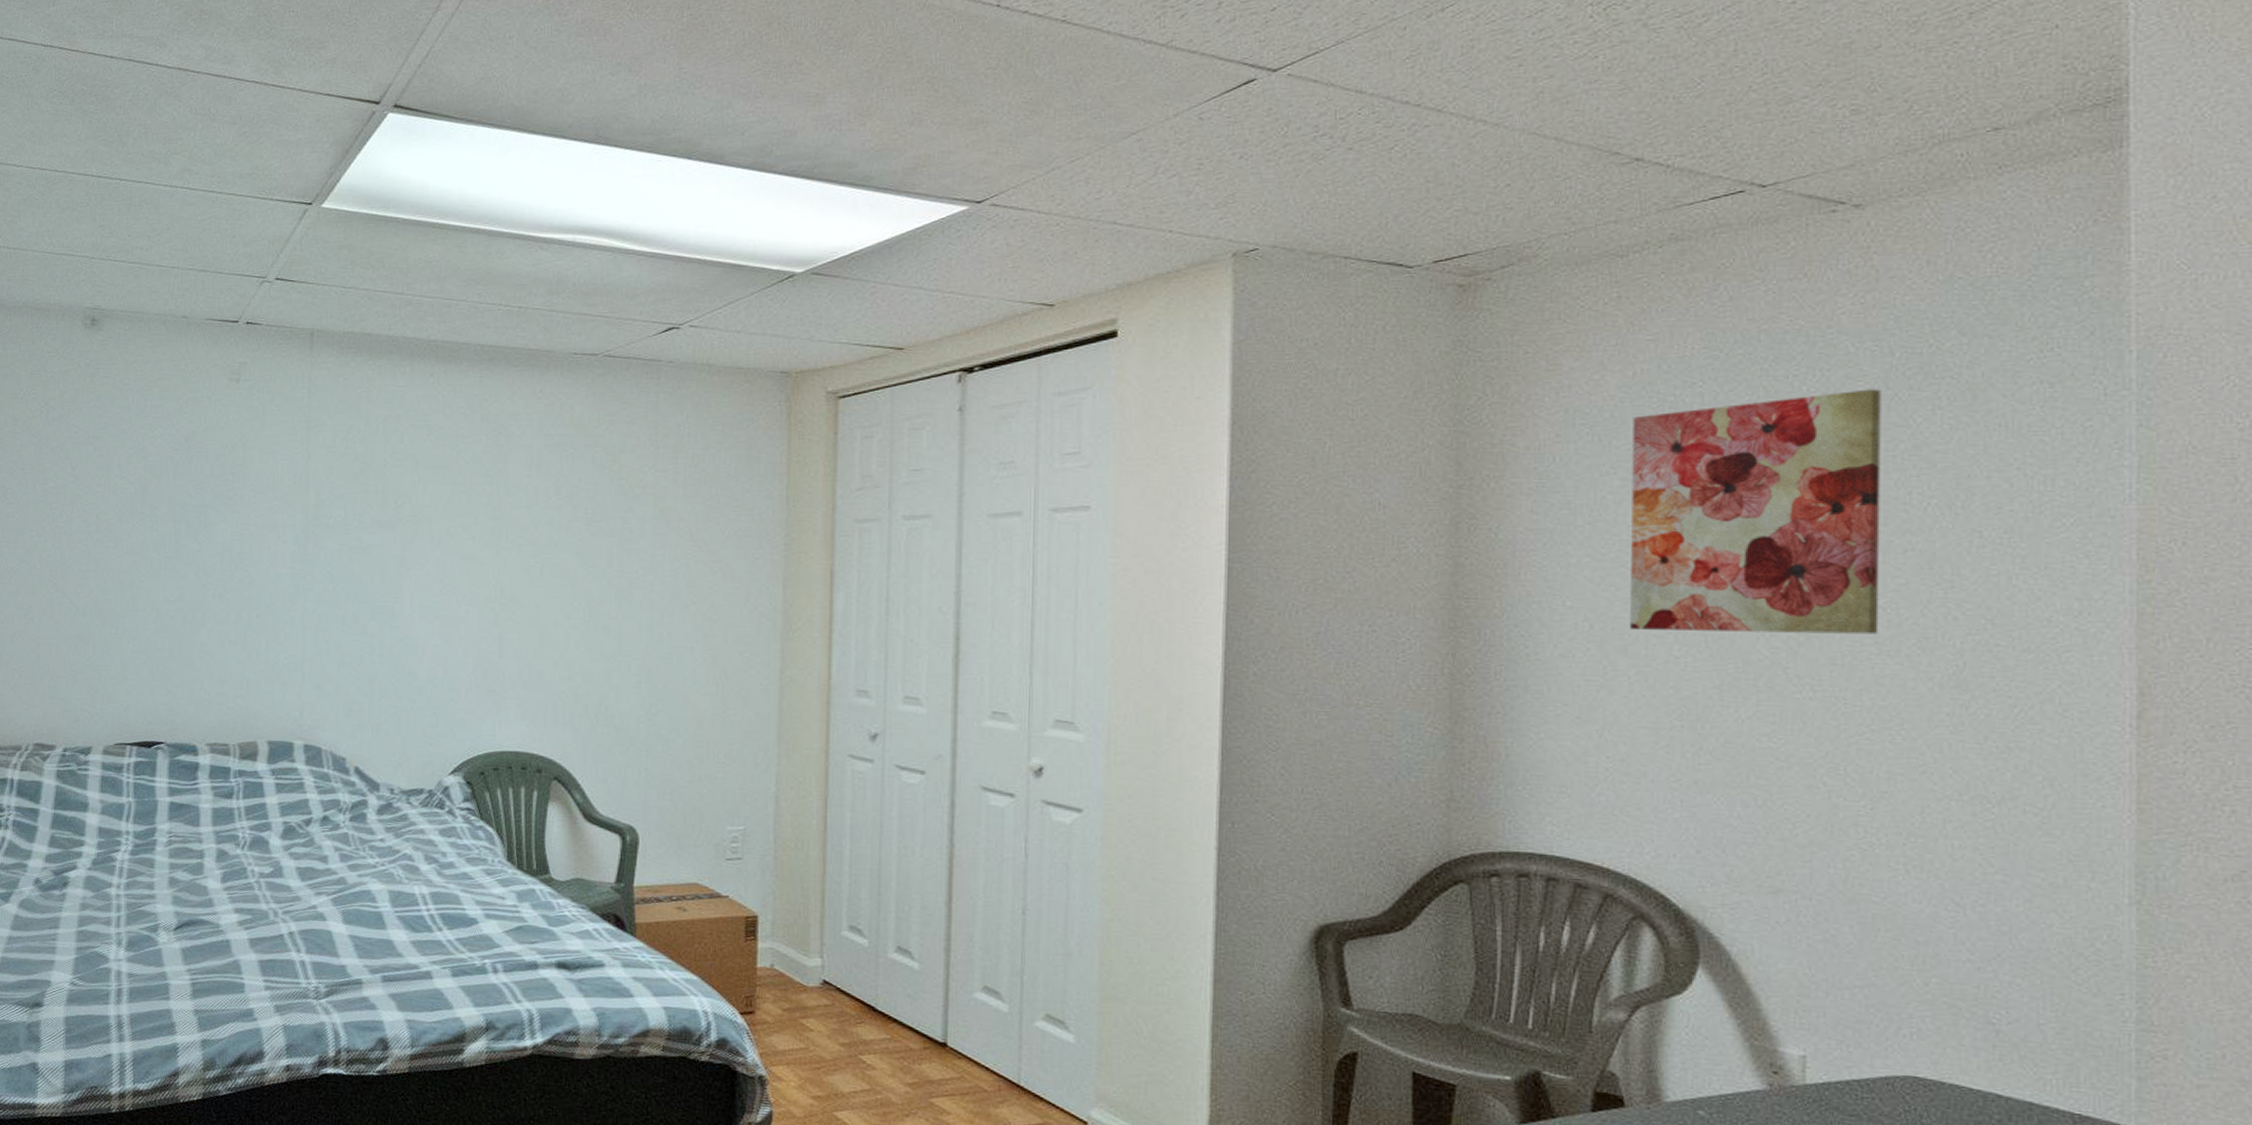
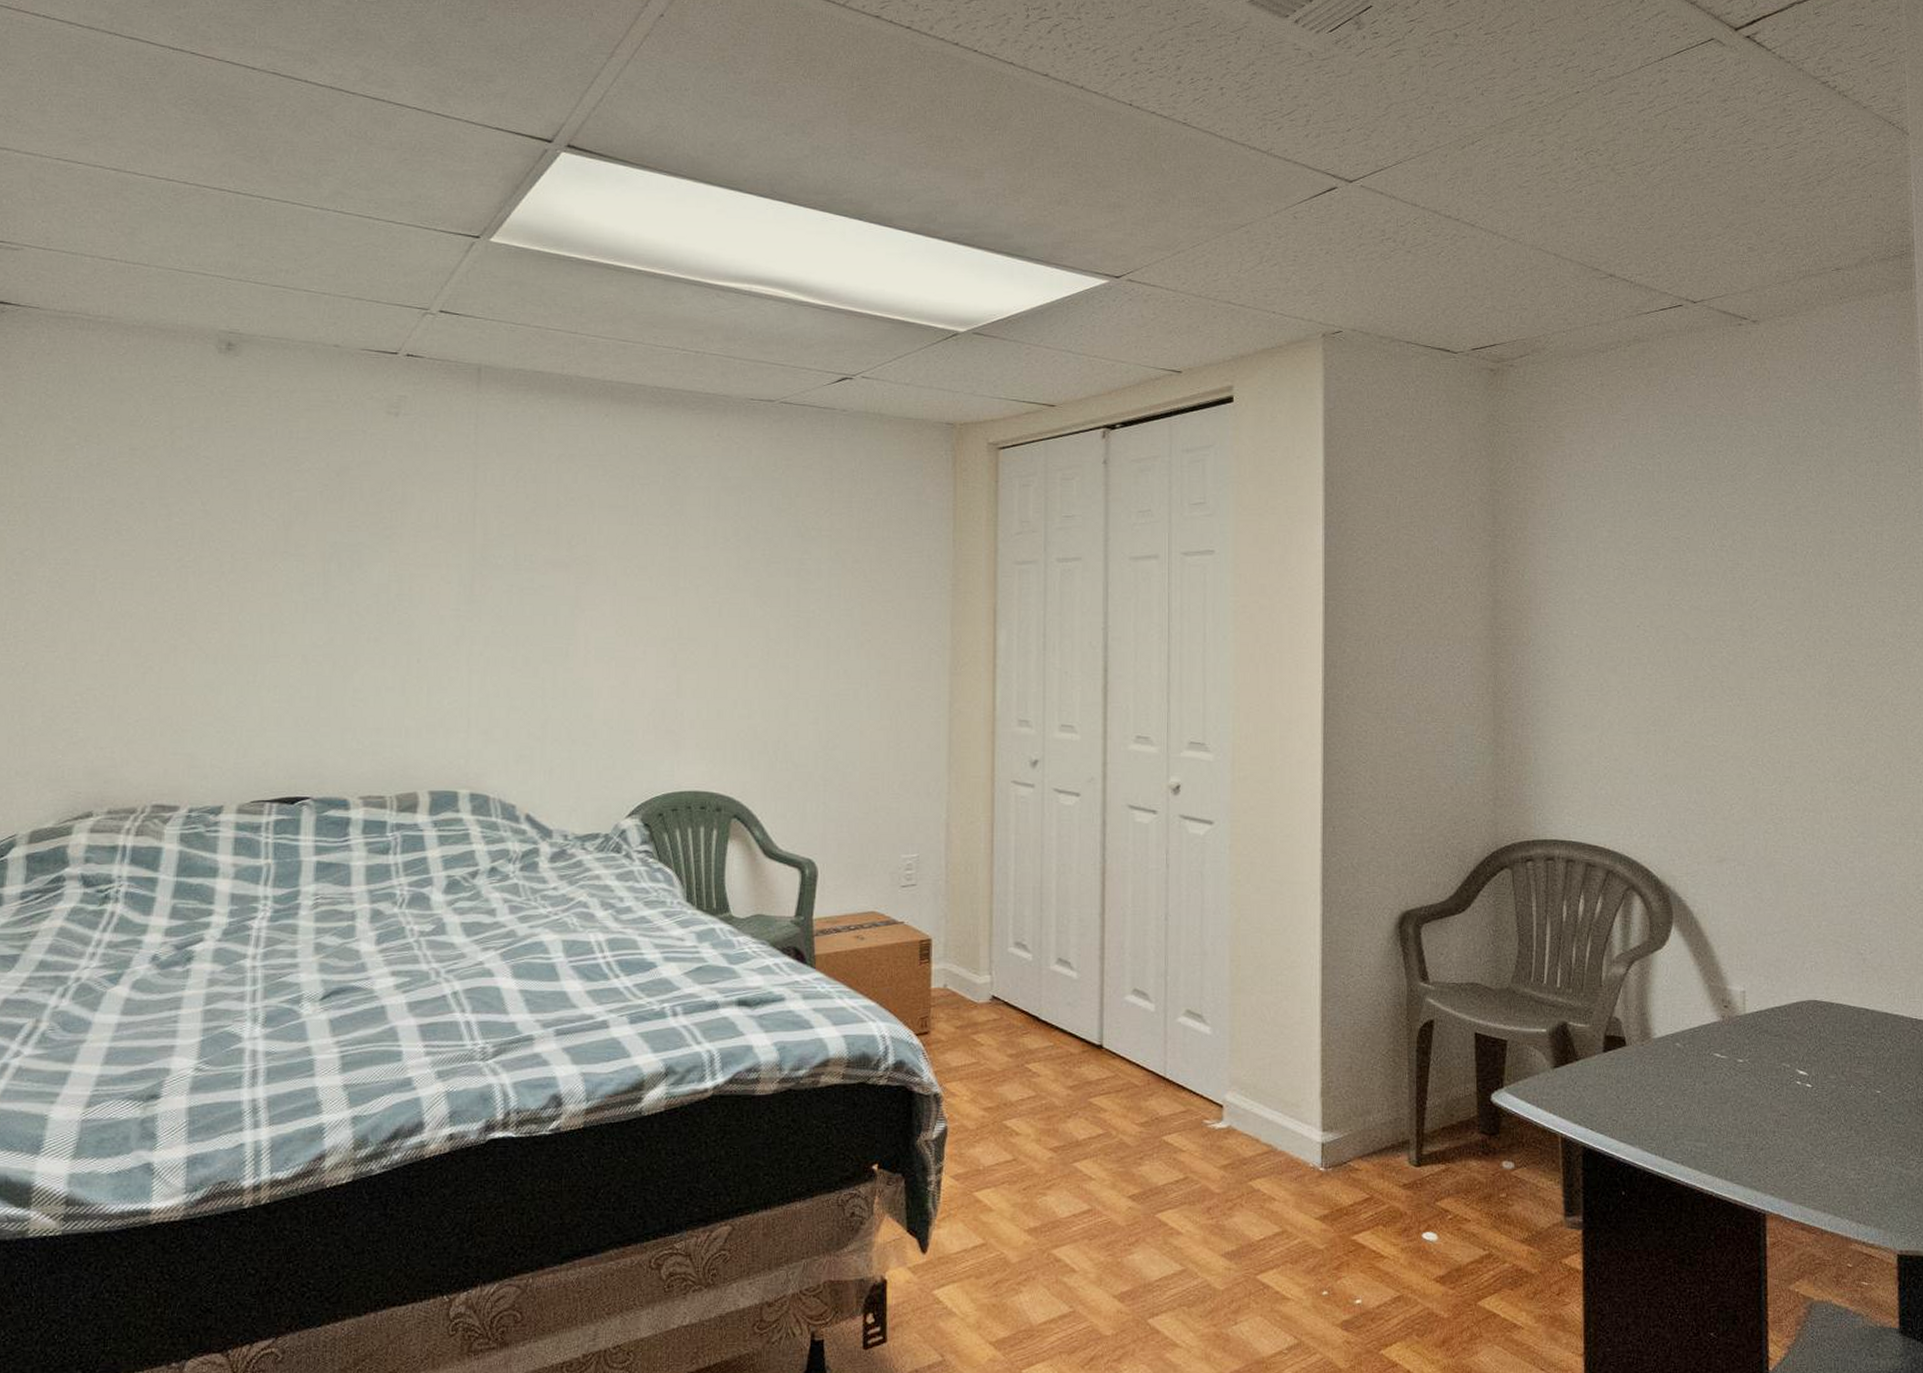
wall art: present [1630,389,1881,635] -> none [1614,463,1780,654]

